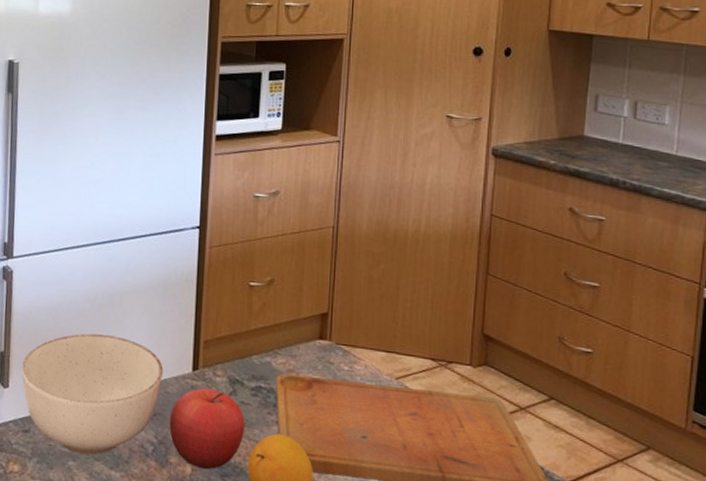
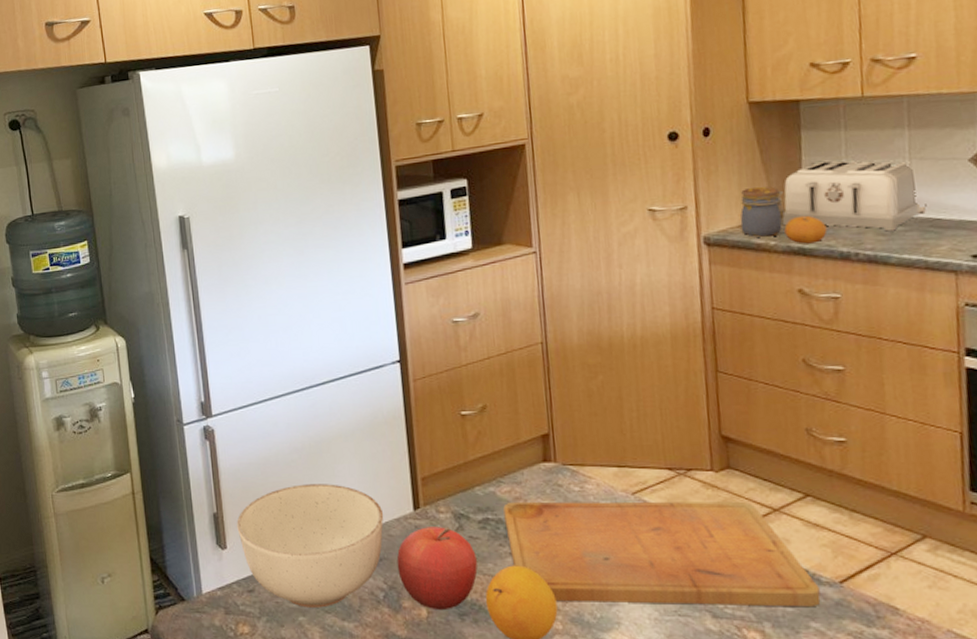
jar: none [526,108,568,157] -> present [740,186,785,238]
toaster: none [563,93,689,166] -> present [781,159,926,232]
fruit: none [564,140,602,168] -> present [784,215,828,244]

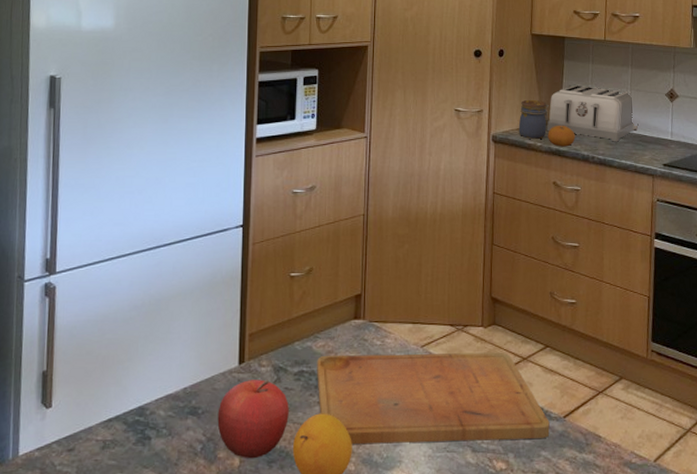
bowl: present [237,484,384,608] -> none [65,340,211,464]

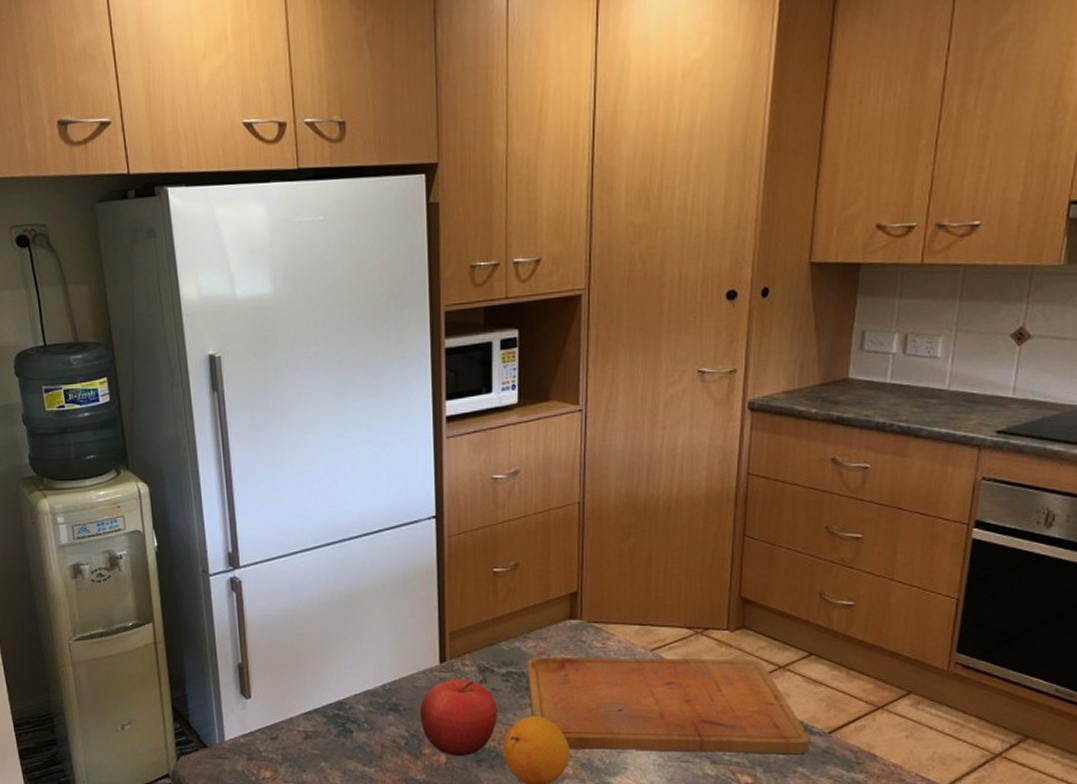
jar: present [518,99,549,140] -> none [785,352,831,405]
toaster: present [546,85,638,142] -> none [826,328,962,404]
fruit: present [548,125,576,147] -> none [827,384,868,413]

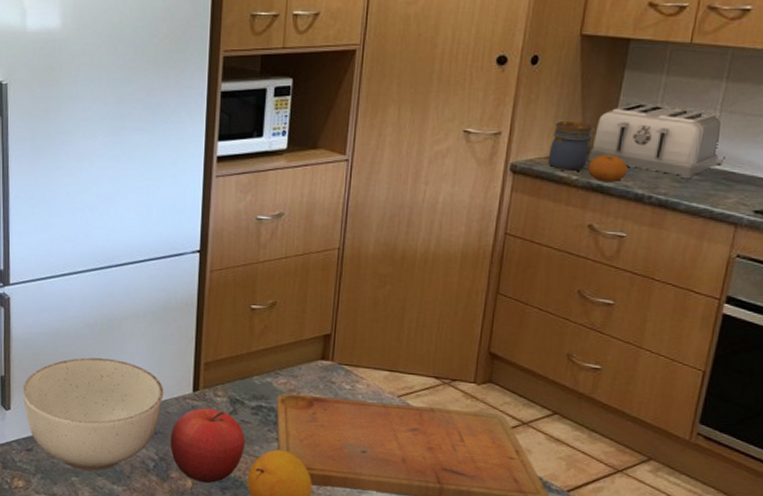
bowl: none [262,637,410,754] -> present [22,357,164,471]
jar: none [785,352,831,405] -> present [548,120,595,172]
toaster: none [826,328,962,404] -> present [587,102,723,179]
fruit: none [827,384,868,413] -> present [588,154,628,183]

